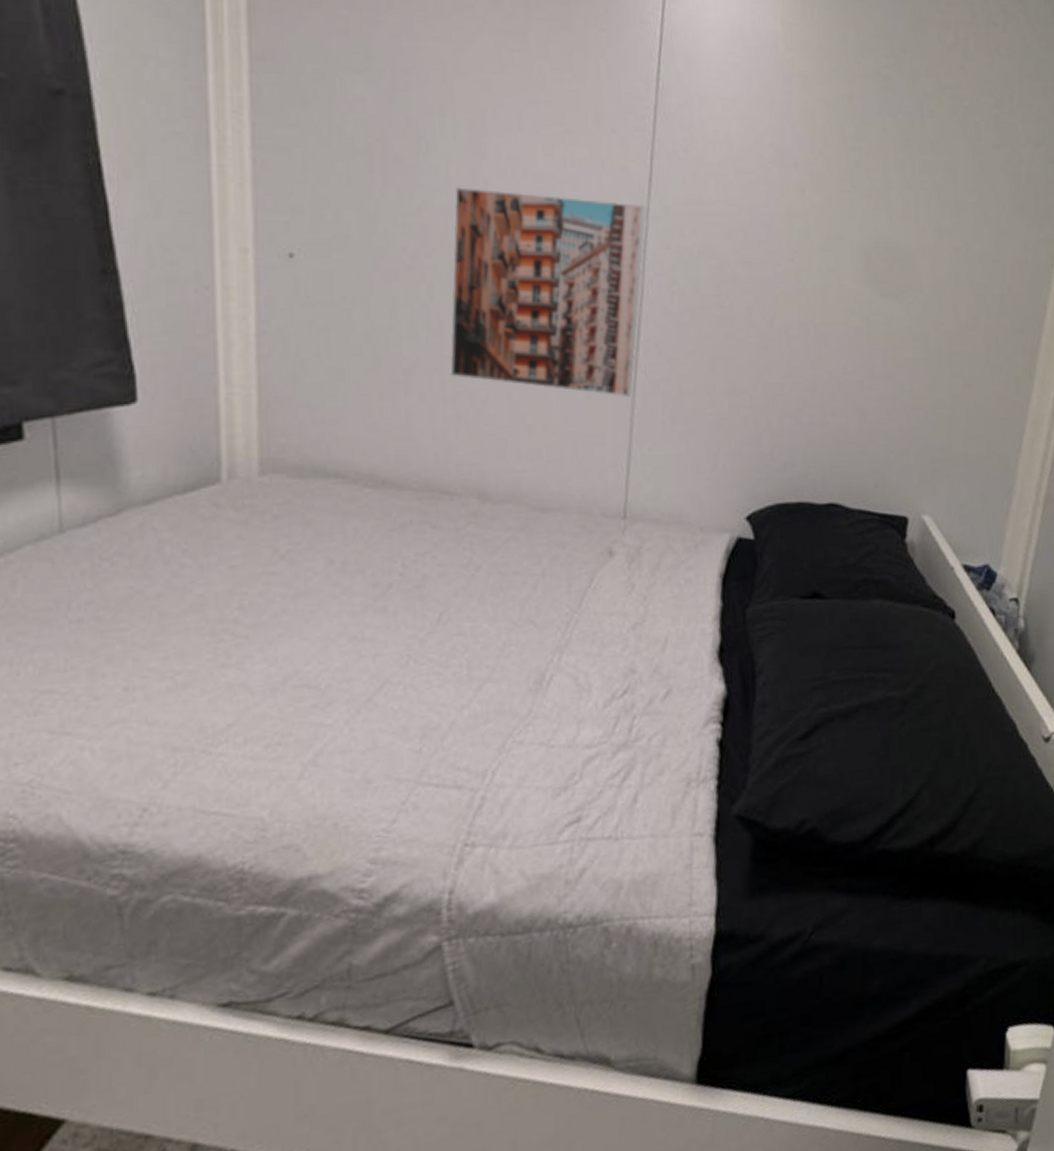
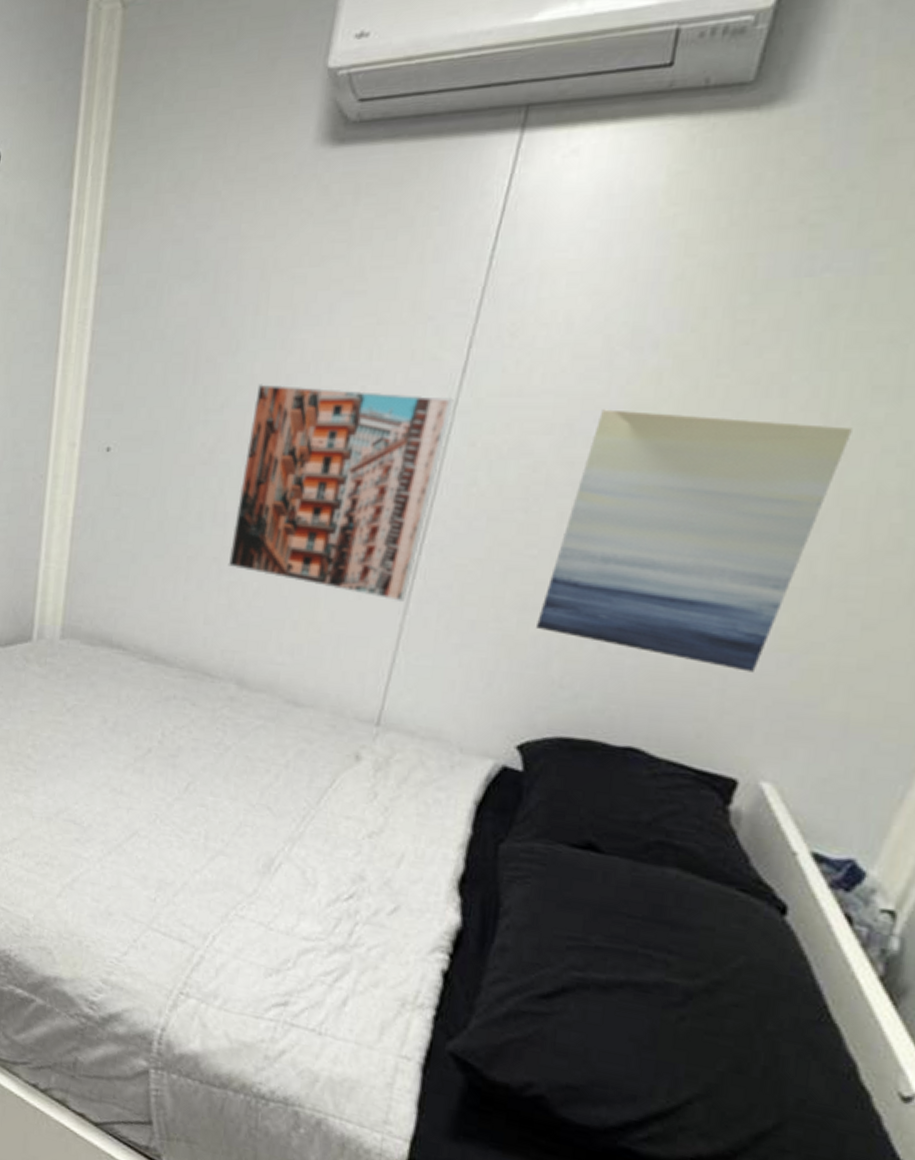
wall art: none [744,217,934,429] -> present [536,409,853,673]

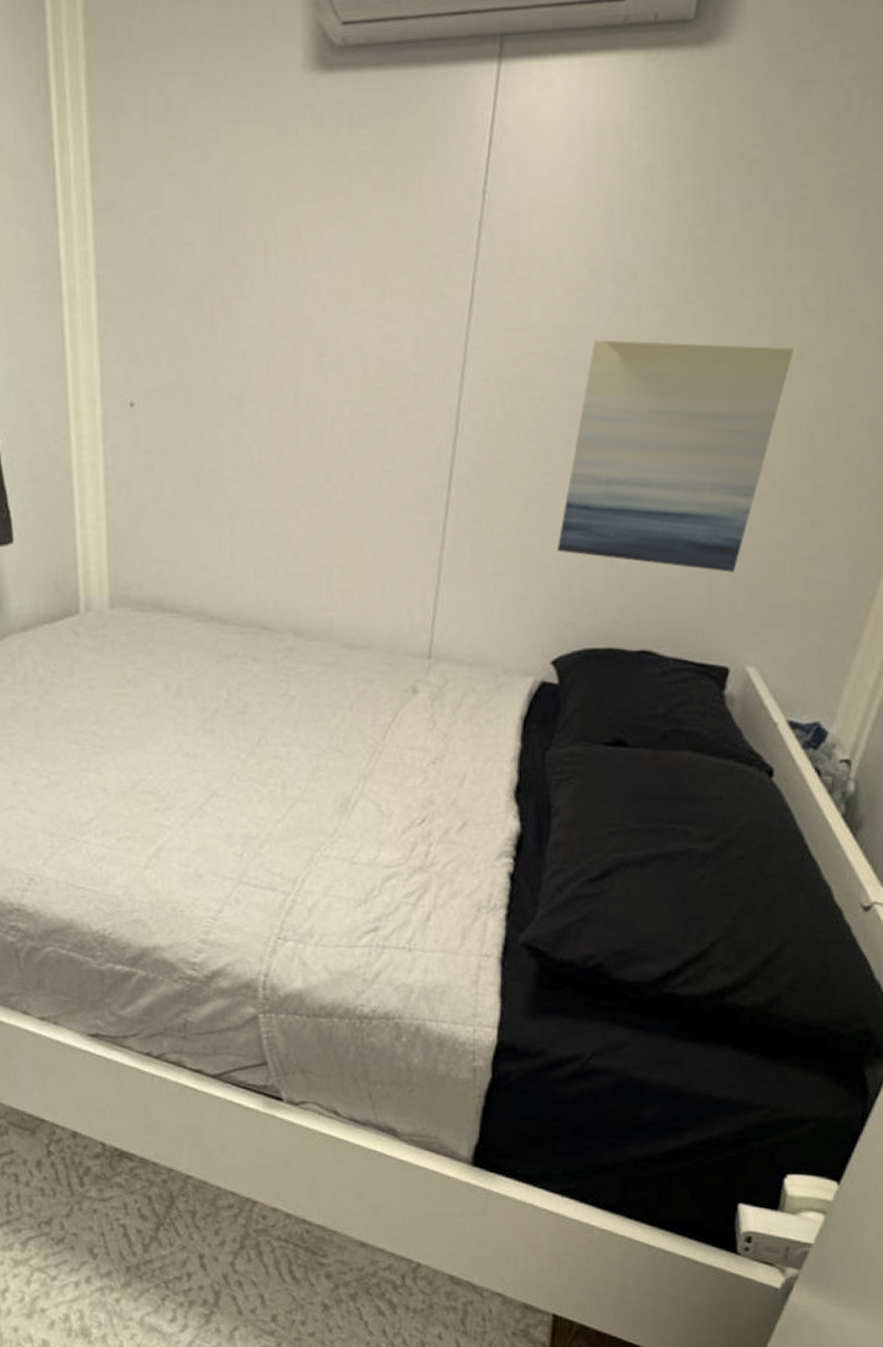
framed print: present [227,382,454,601] -> none [270,326,465,538]

